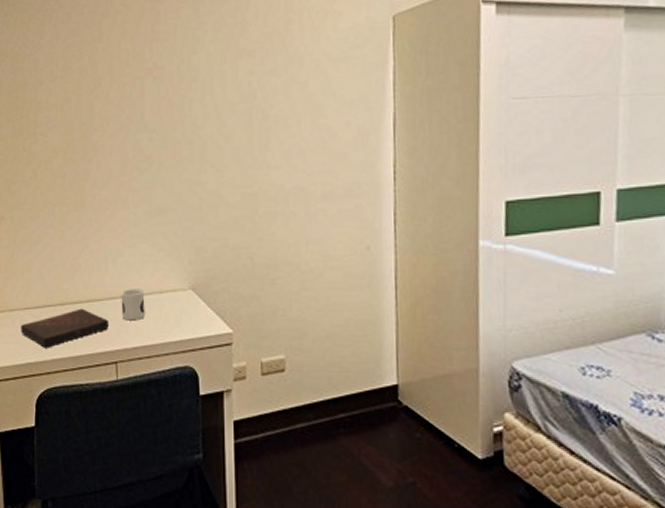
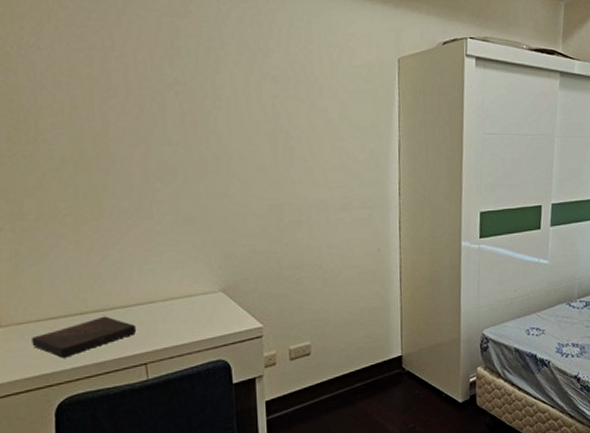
mug: present [121,289,145,321] -> none [148,294,175,324]

